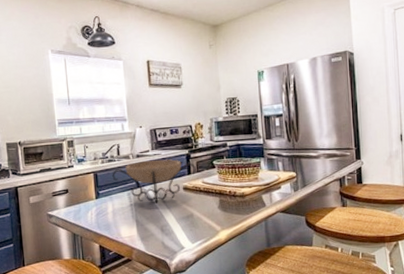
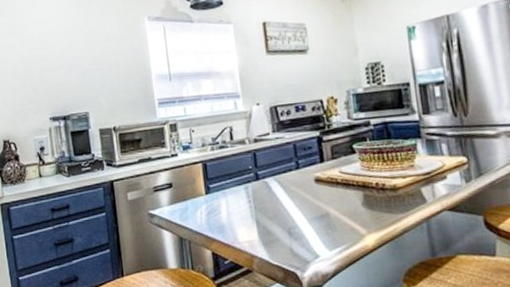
decorative bowl: present [112,159,197,205] -> none [224,143,332,201]

